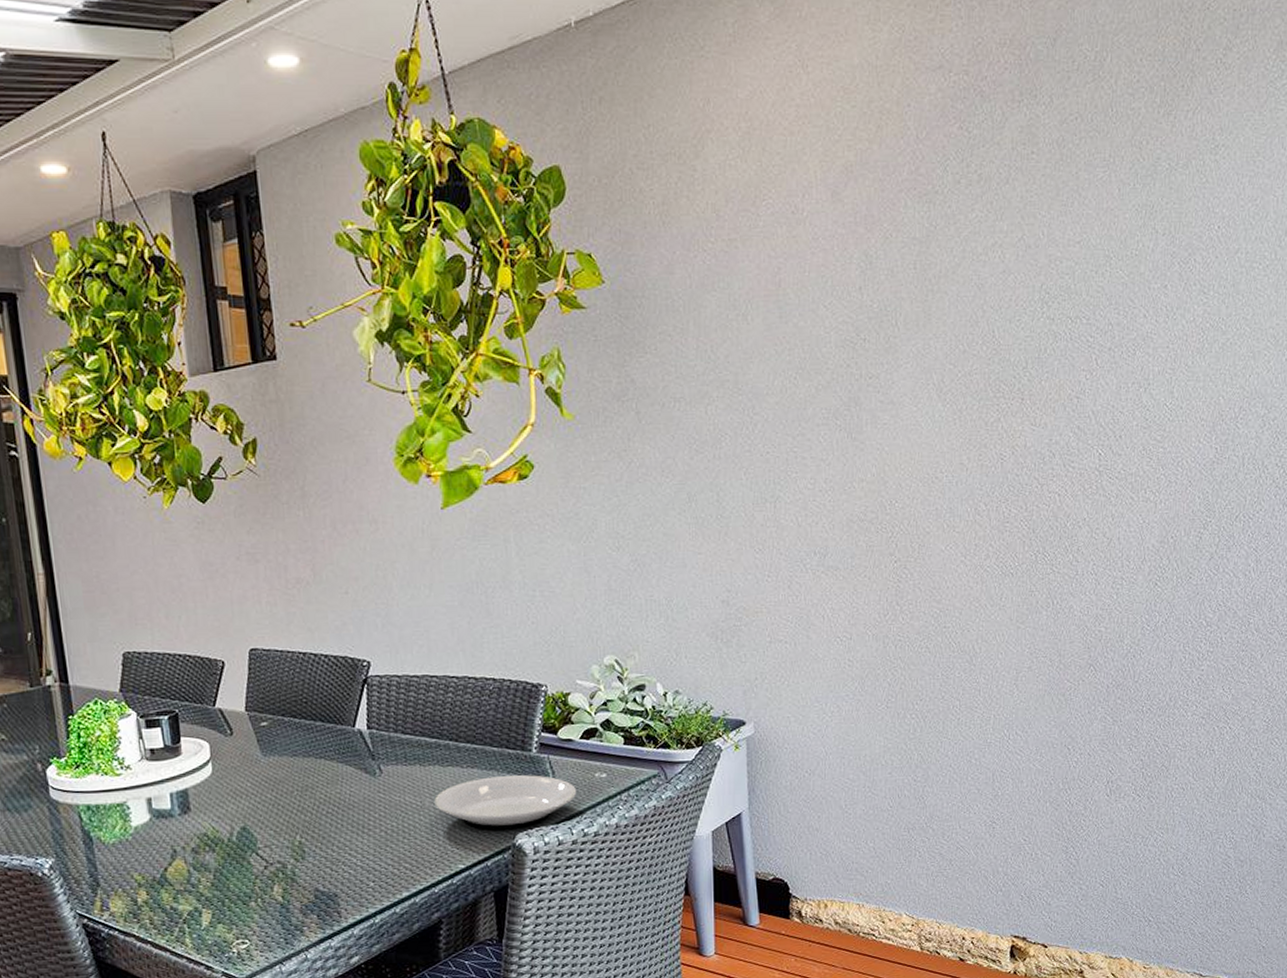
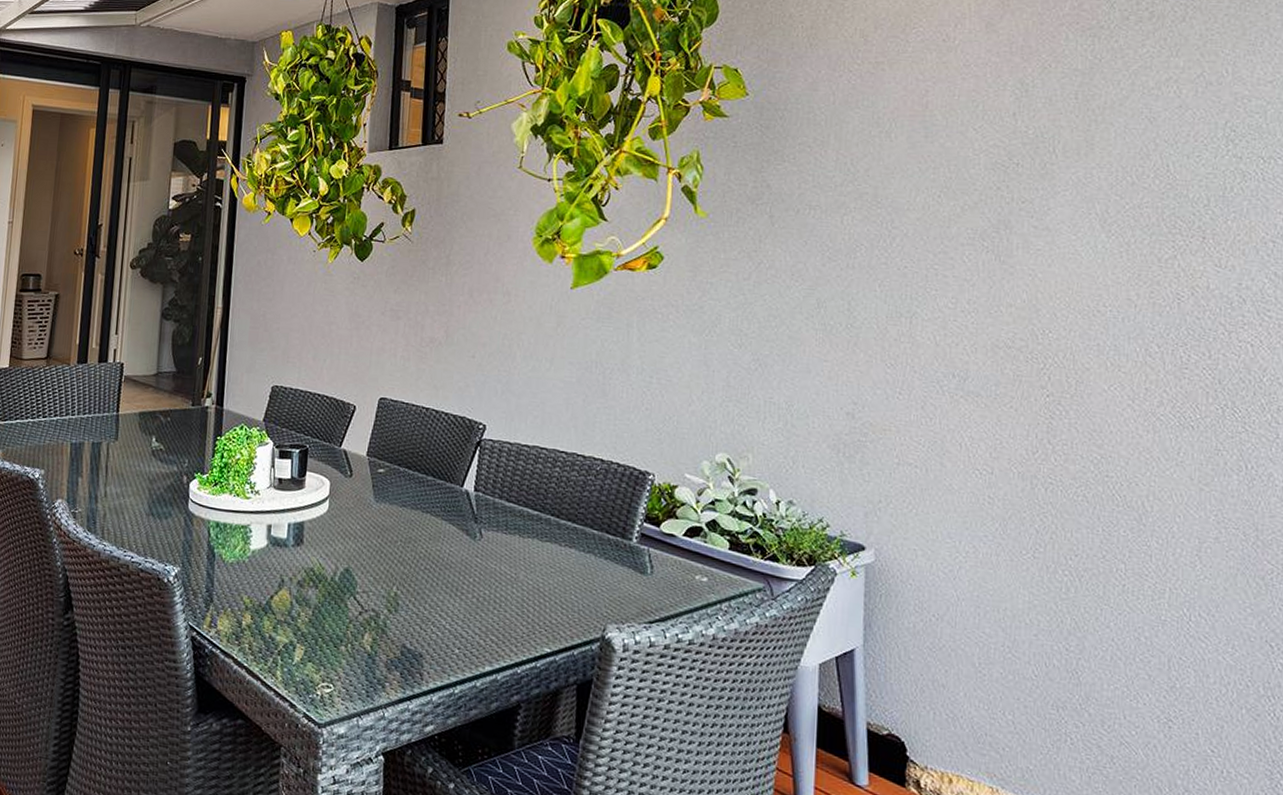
plate: present [434,775,577,830] -> none [529,559,675,621]

